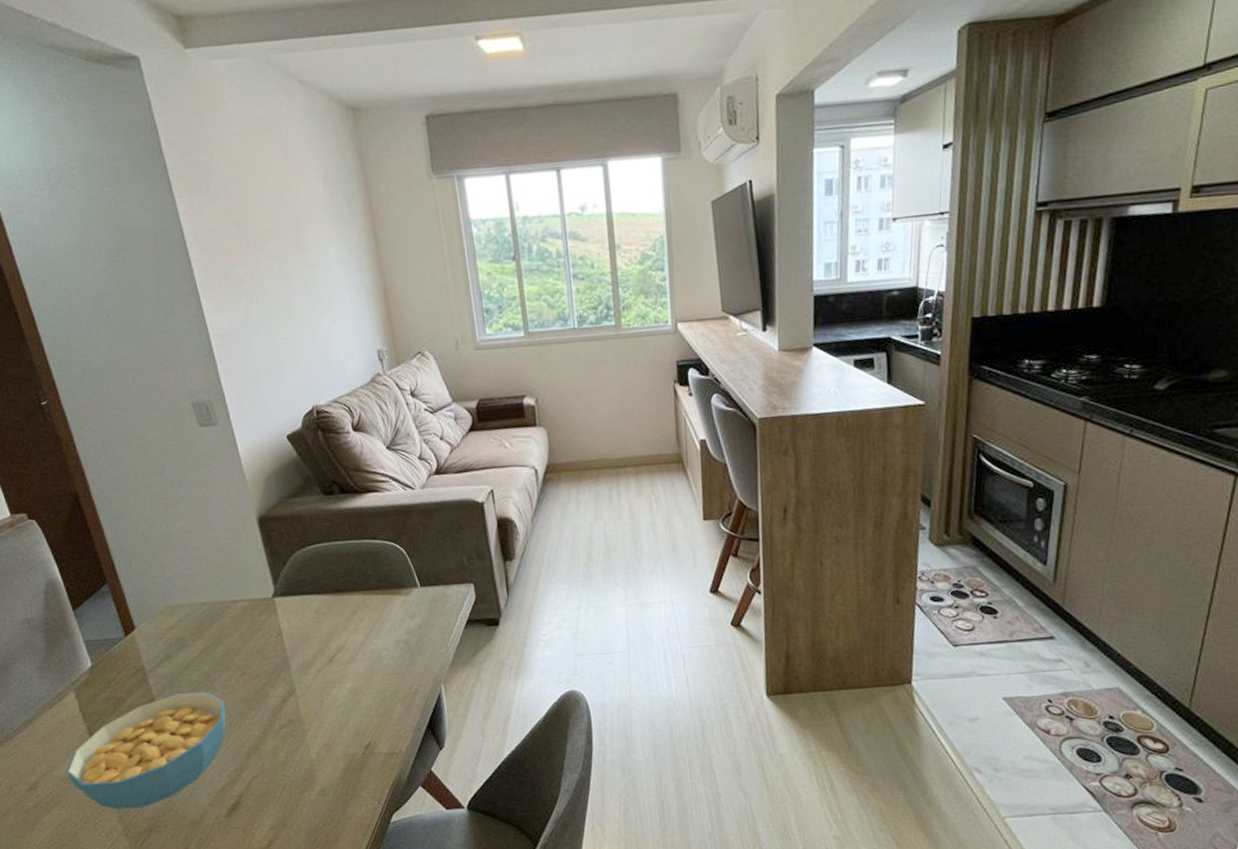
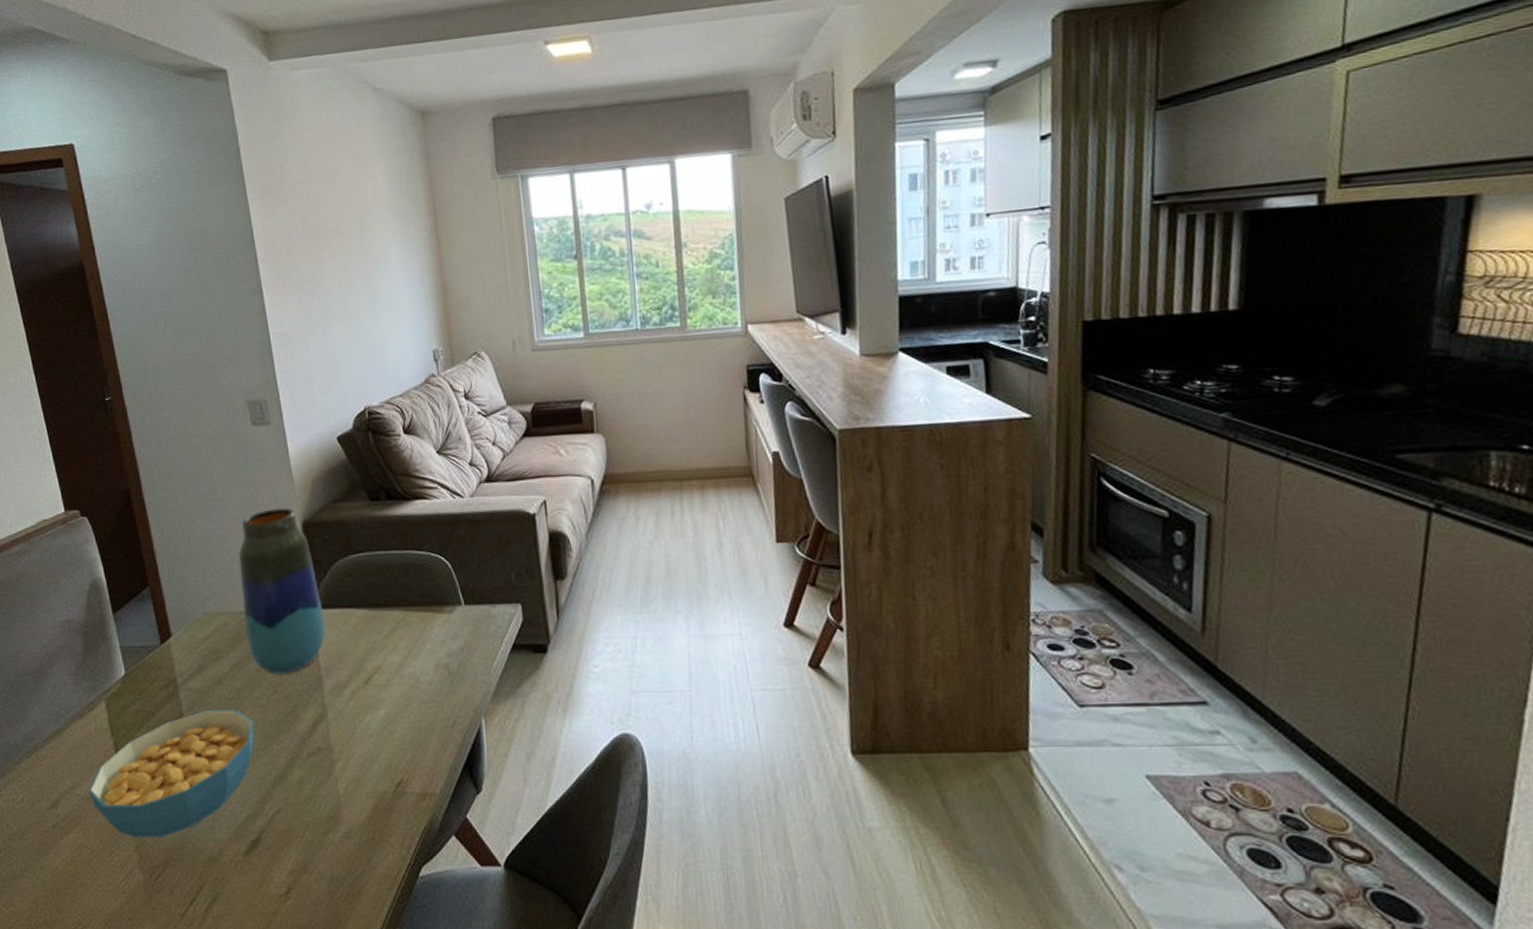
vase: none [195,504,288,658] -> present [238,508,325,675]

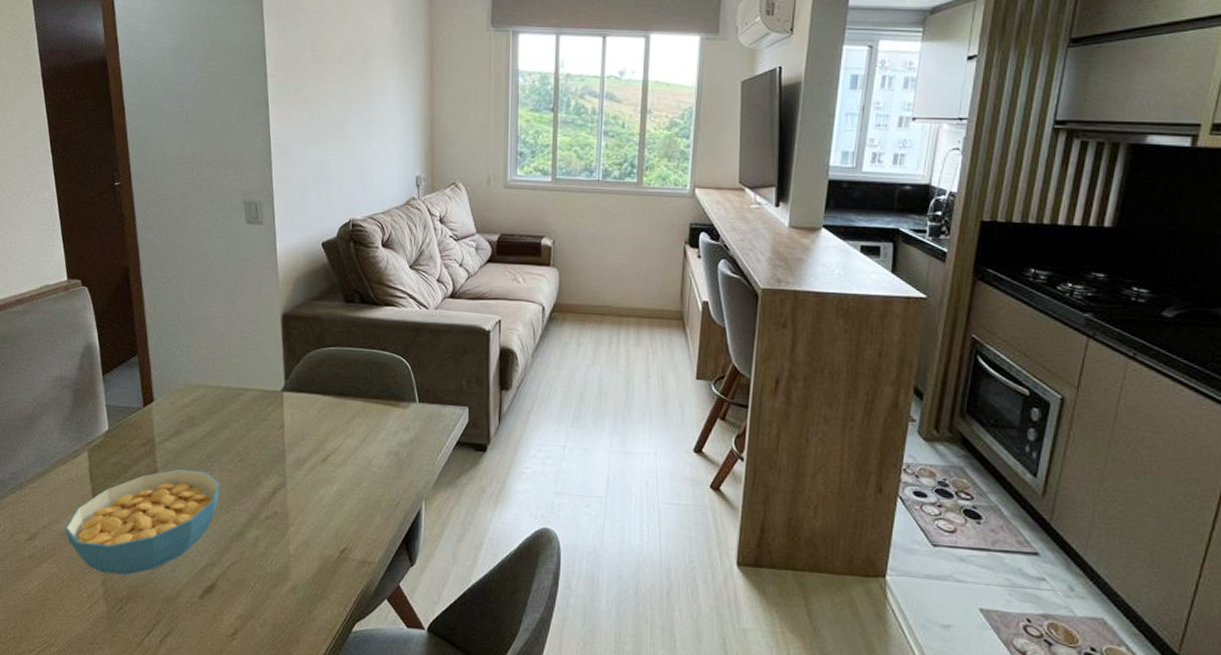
vase: present [238,508,325,675] -> none [220,299,293,445]

